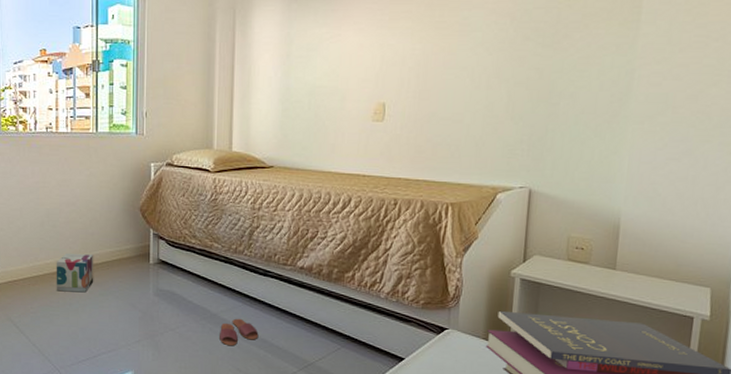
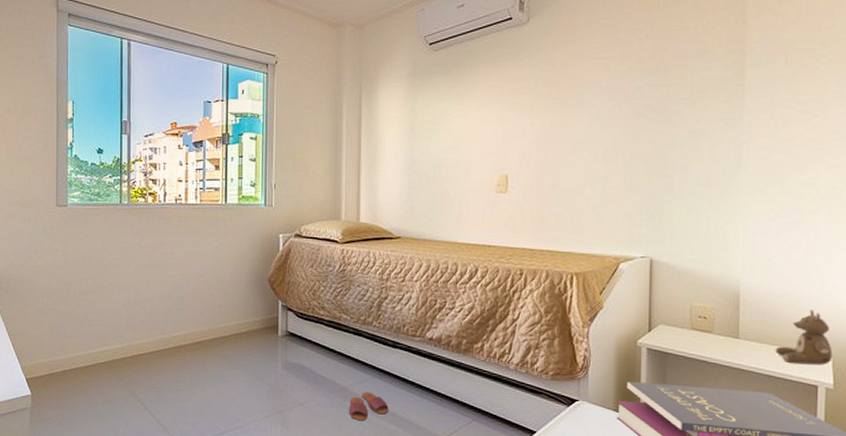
letter cube: present [56,253,94,293] -> none [182,325,222,367]
stuffed bear: none [652,241,712,297] -> present [775,309,833,365]

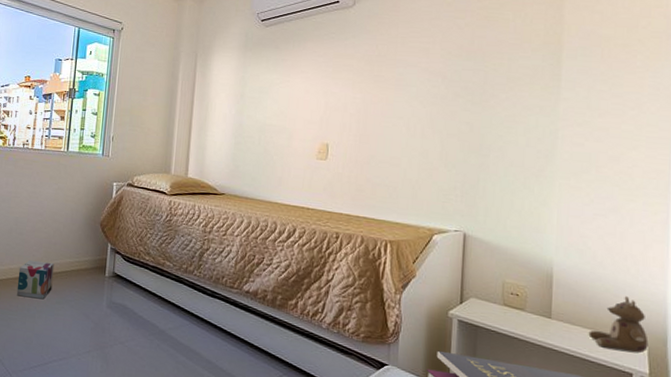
letter cube: none [182,325,222,367] -> present [16,260,55,300]
slippers: present [349,391,389,421] -> none [166,336,204,365]

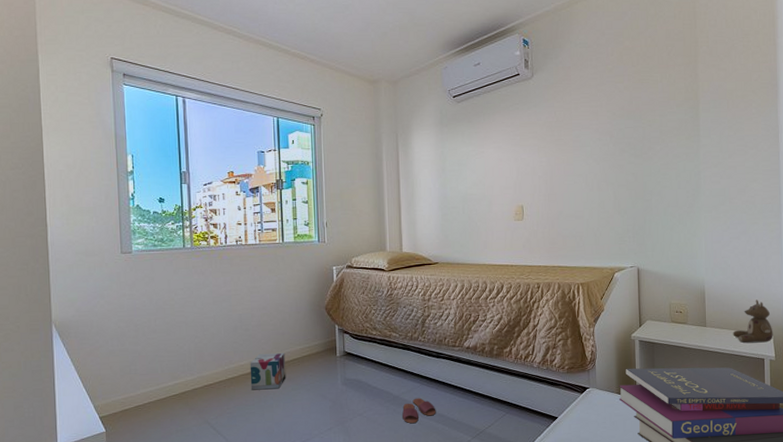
slippers: none [166,336,204,365] -> present [402,398,436,424]

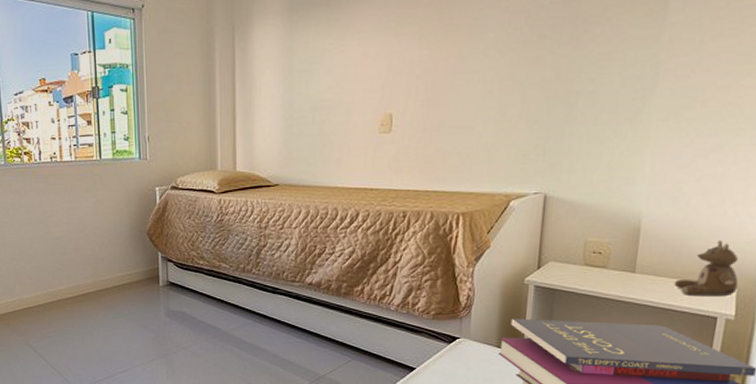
letter cube: present [249,352,286,390] -> none [68,279,106,316]
slippers: present [402,398,436,424] -> none [231,335,269,362]

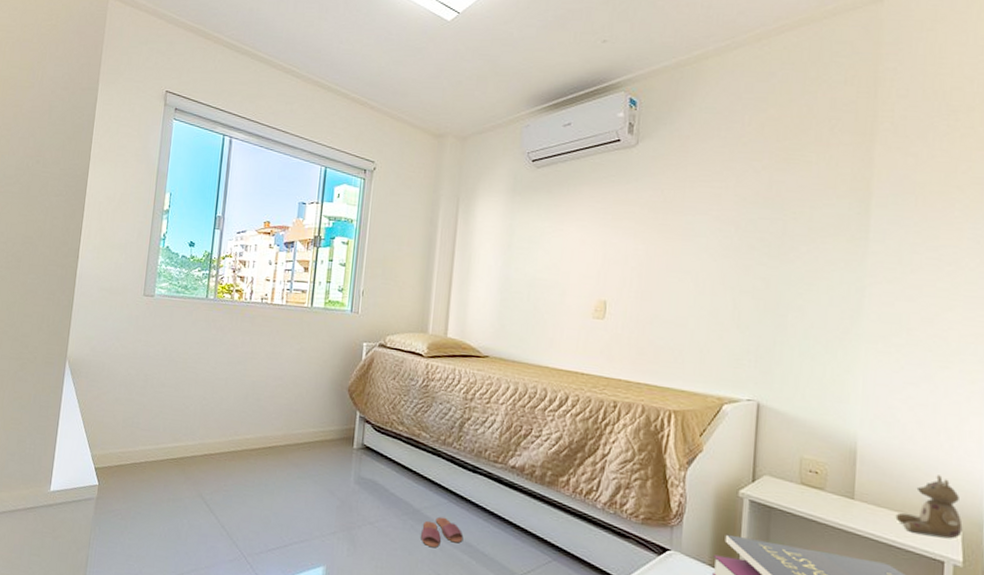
slippers: none [231,335,269,362] -> present [421,516,464,548]

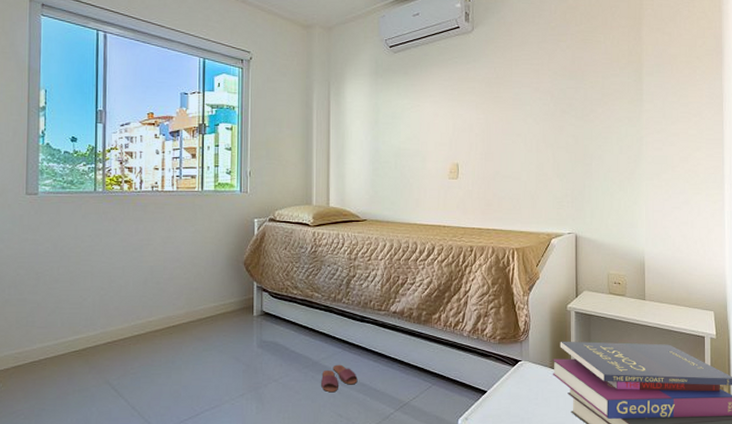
stuffed bear: present [895,475,963,539] -> none [672,273,714,319]

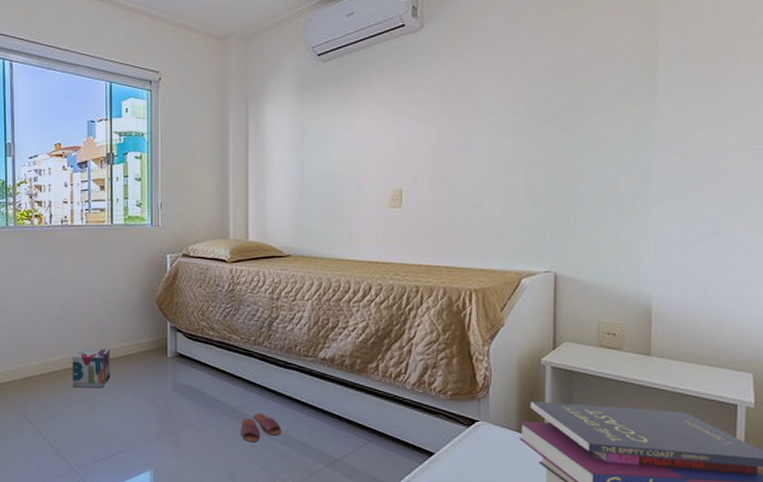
letter cube: none [158,309,198,349] -> present [72,347,111,389]

